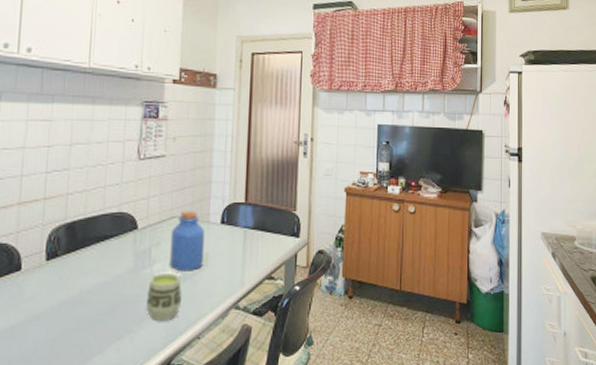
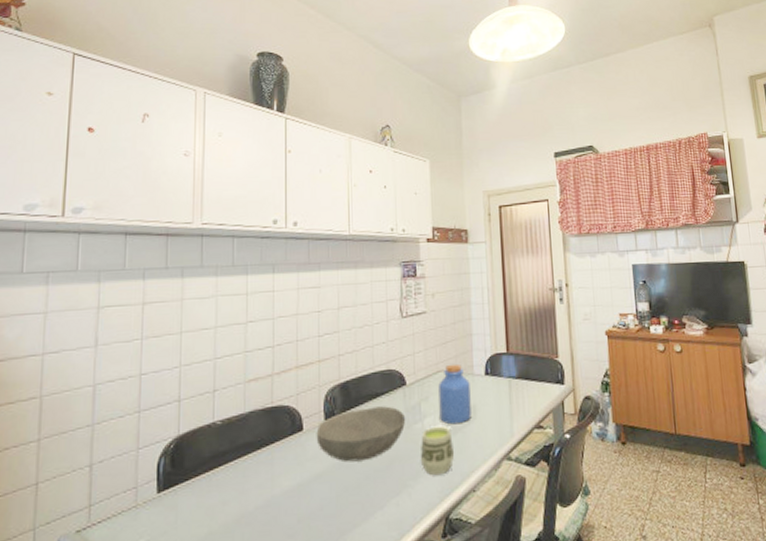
bowl: none [35,249,135,305] -> present [316,406,406,462]

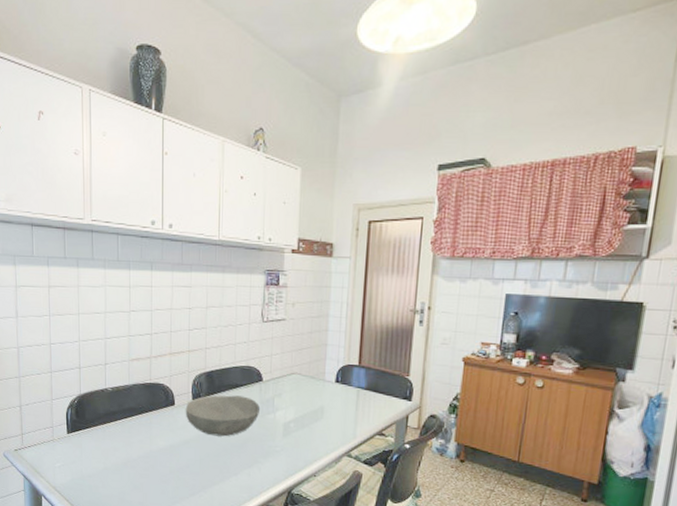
cup: present [420,426,454,476] -> none [270,419,300,459]
jar: present [438,363,472,425] -> none [290,368,321,421]

